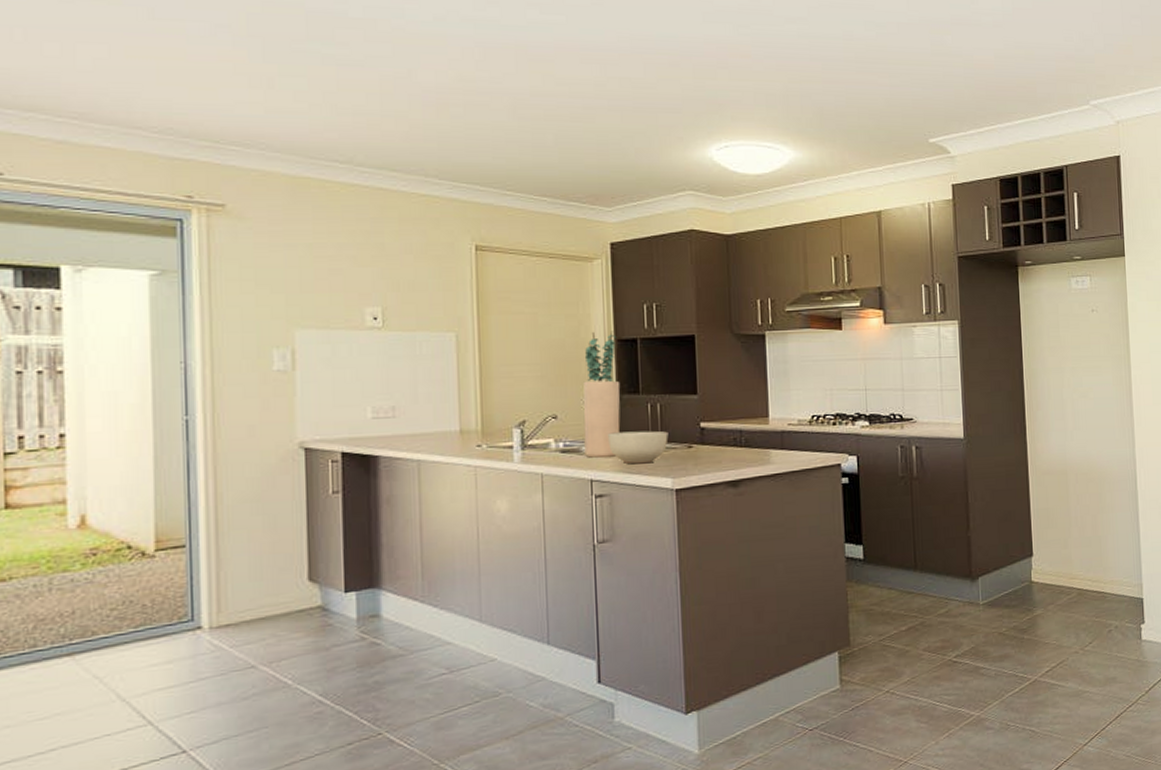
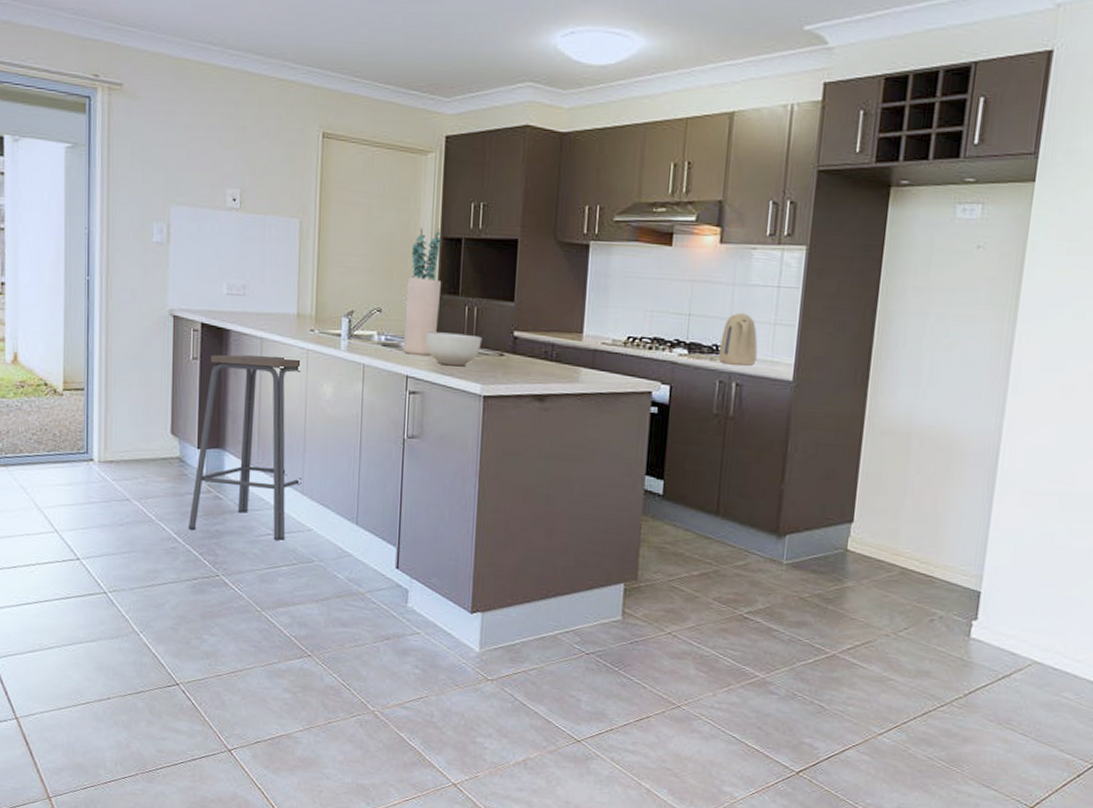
bar stool: none [338,478,479,688] -> present [189,354,301,541]
kettle: none [896,383,931,431] -> present [718,312,758,367]

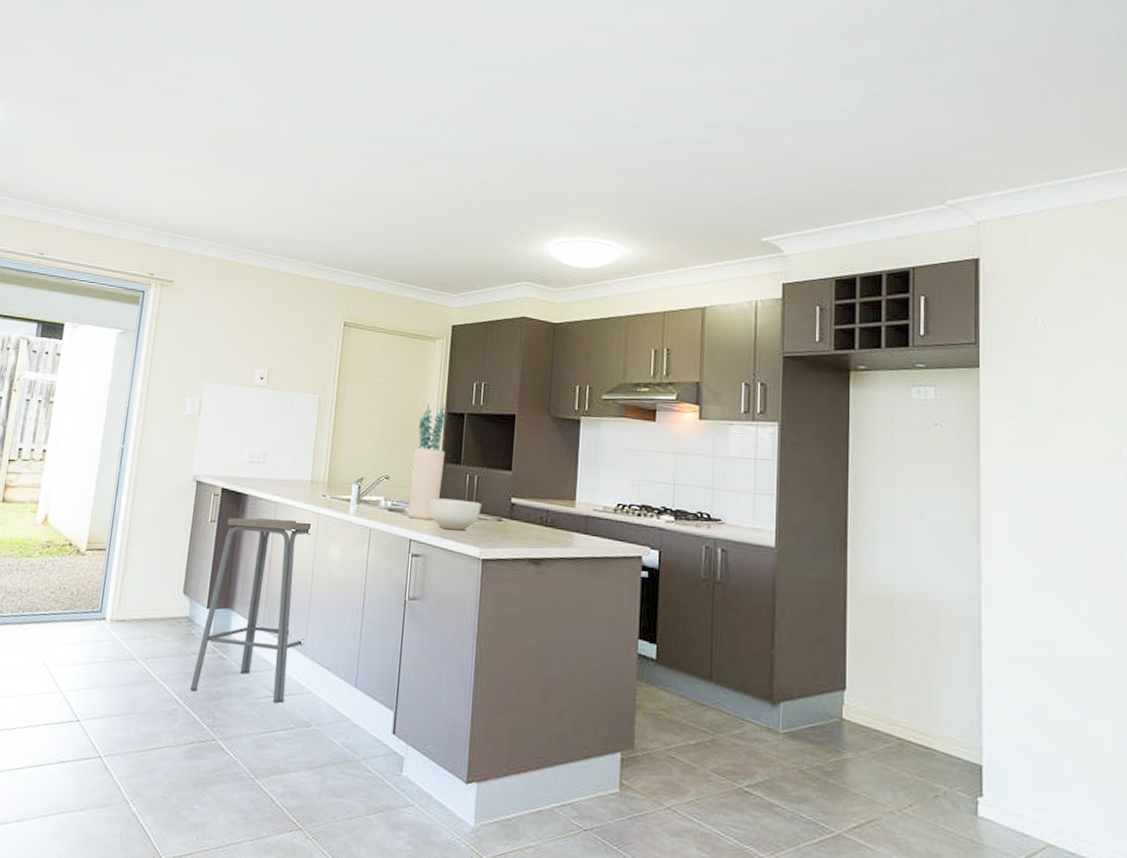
kettle: present [718,312,758,367] -> none [703,482,740,533]

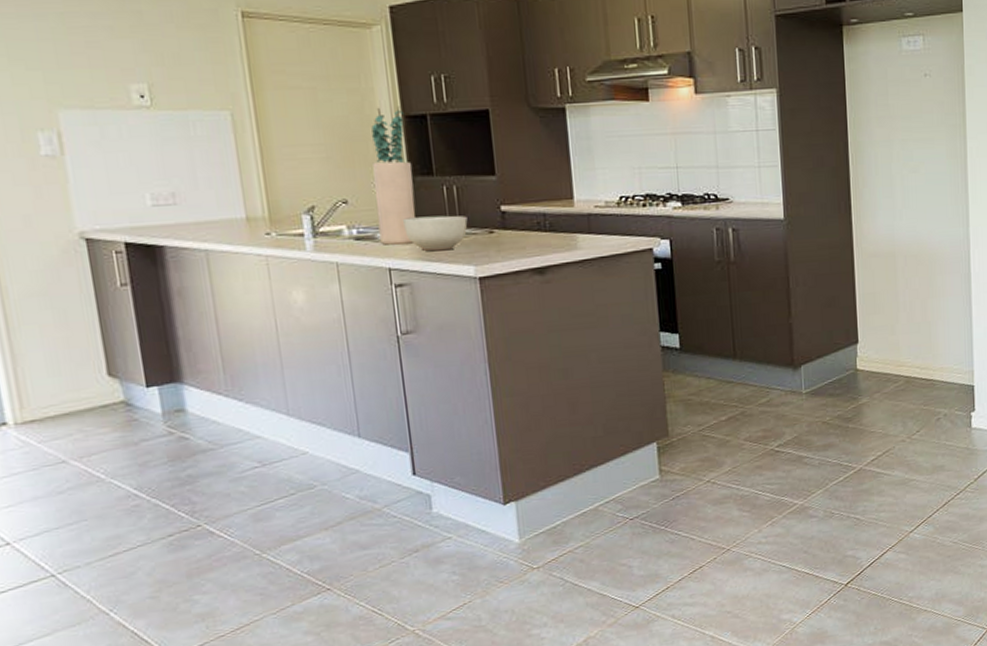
bar stool: present [190,517,311,704] -> none [144,269,285,481]

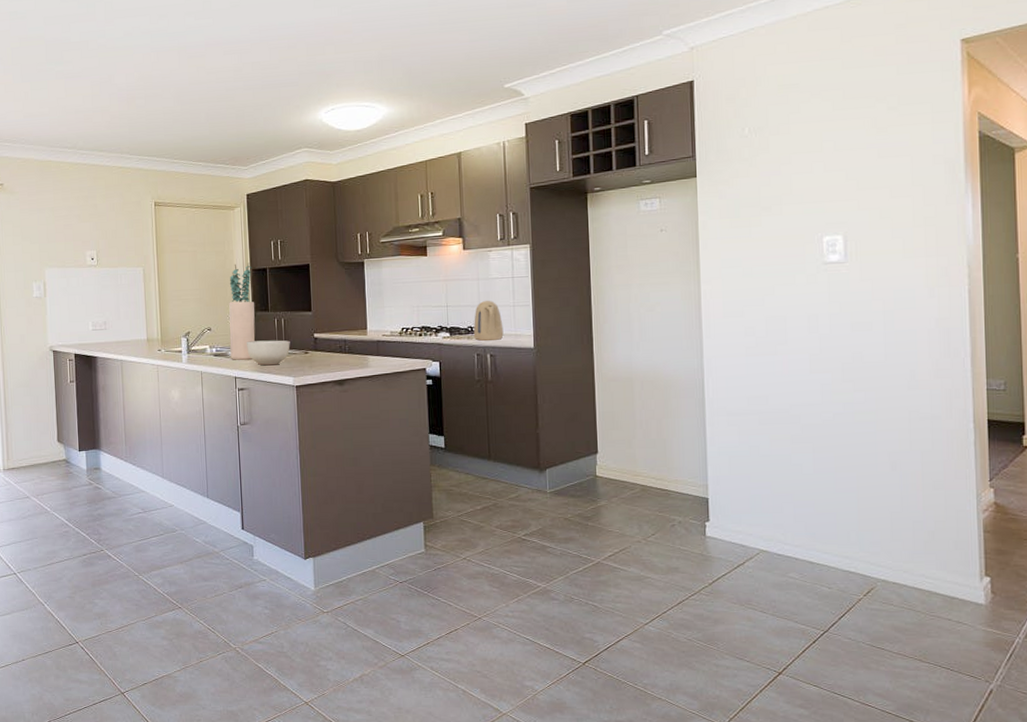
kettle: none [710,159,748,212] -> present [473,300,504,342]

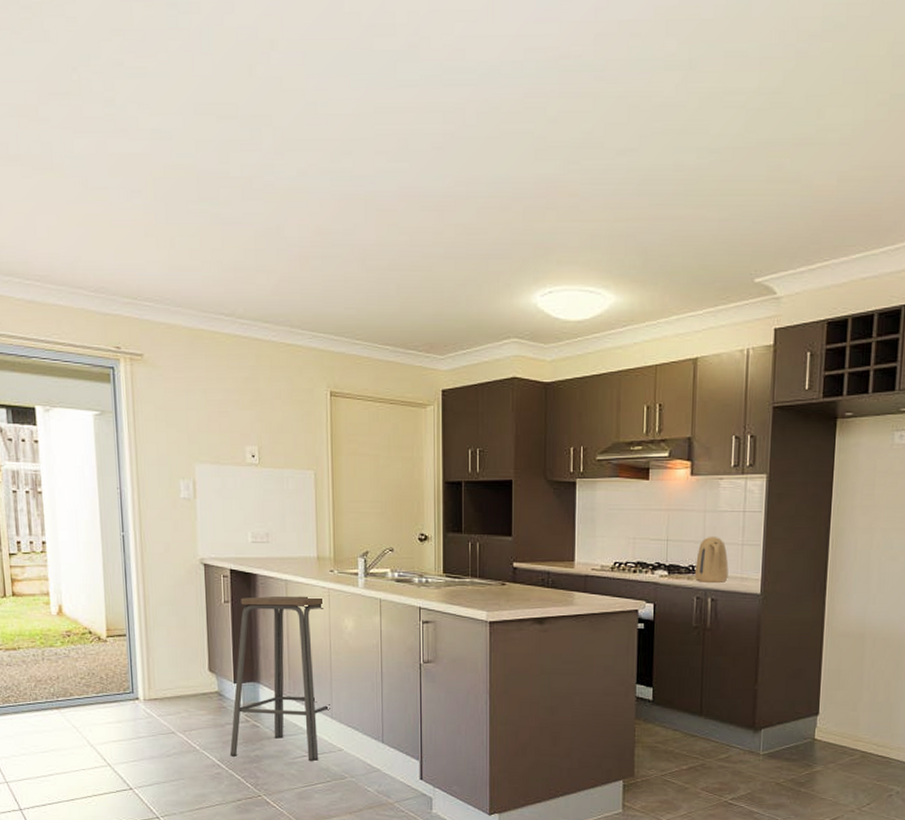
bar stool: none [76,374,161,518] -> present [230,596,330,762]
vase: present [229,263,256,360] -> none [414,473,446,588]
bowl: present [246,340,290,366] -> none [433,567,485,597]

